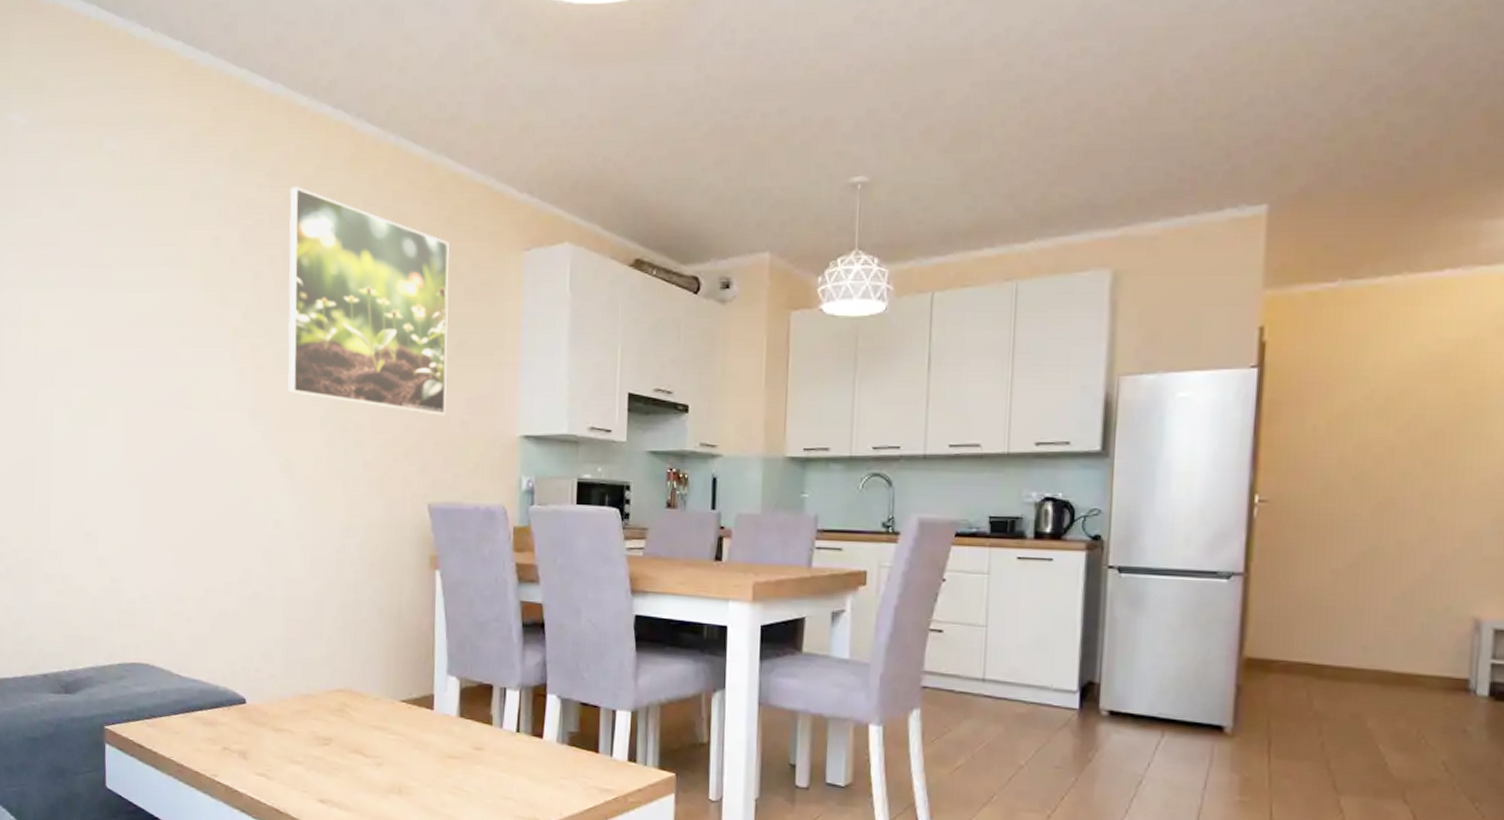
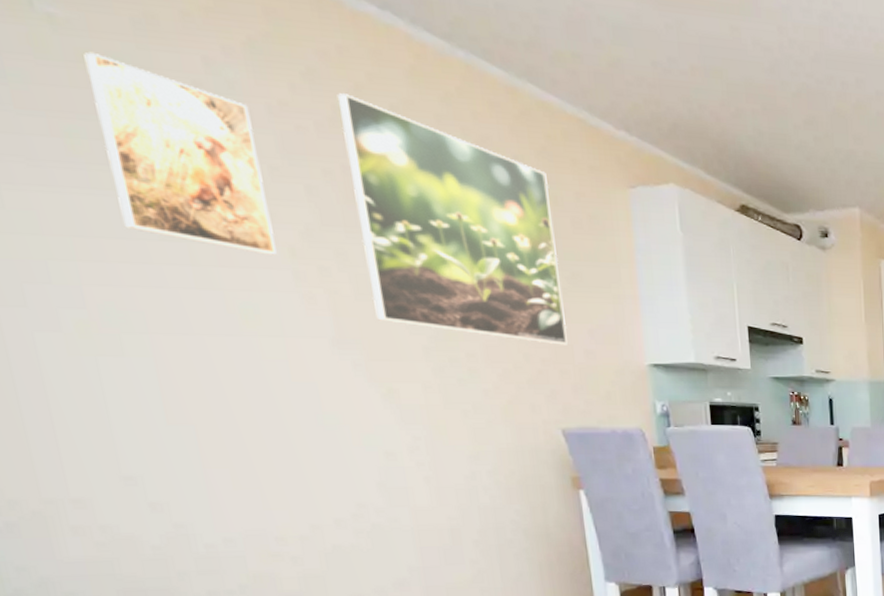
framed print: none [125,176,225,336] -> present [84,51,277,256]

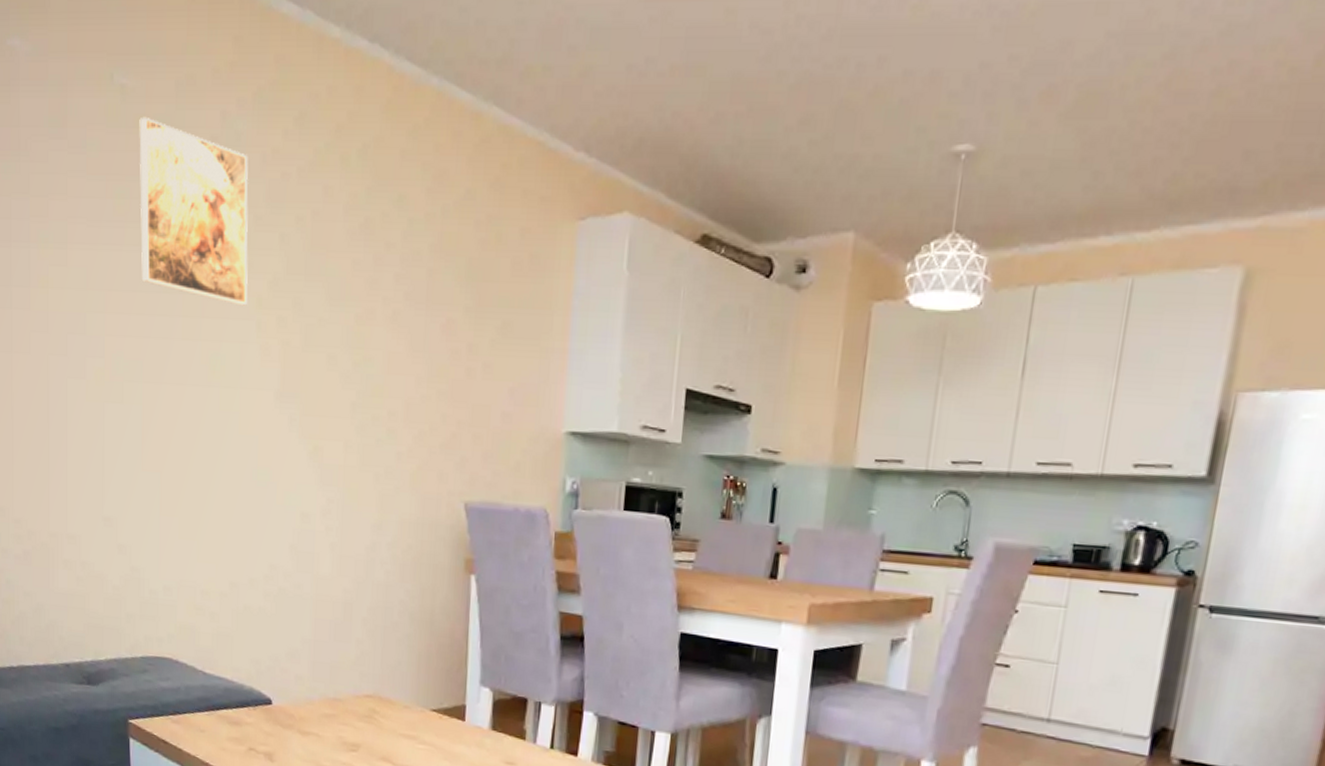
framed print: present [337,93,568,345] -> none [316,136,496,406]

